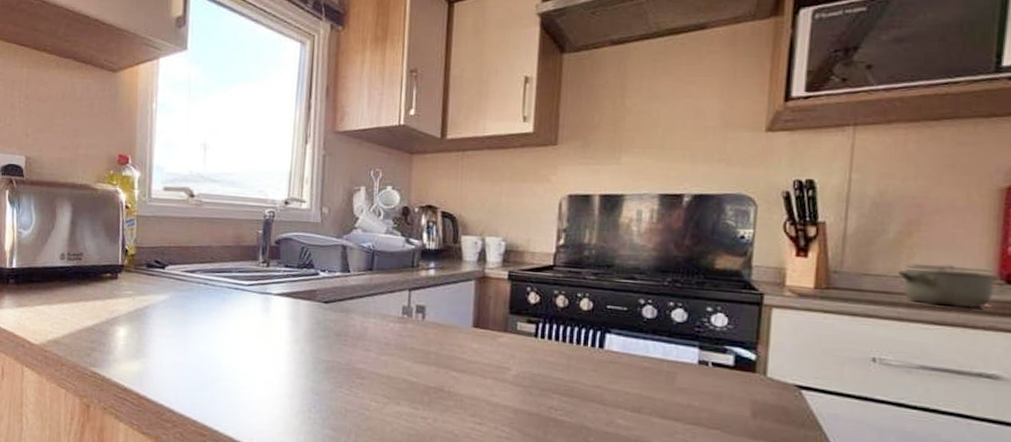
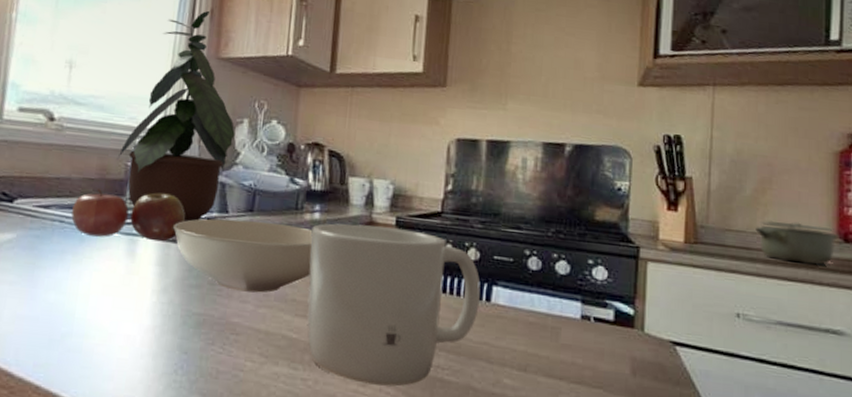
fruit: none [214,255,262,296] -> present [71,189,129,237]
potted plant: none [249,88,353,281] -> present [117,10,235,222]
fruit: none [263,256,312,299] -> present [130,192,186,242]
bowl: none [302,277,429,343] -> present [173,218,313,293]
mug: none [425,279,594,425] -> present [307,223,481,387]

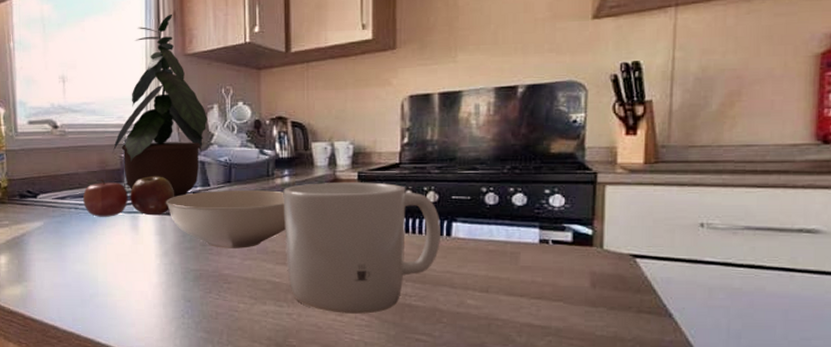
saucepan: present [755,220,839,264] -> none [722,130,818,170]

